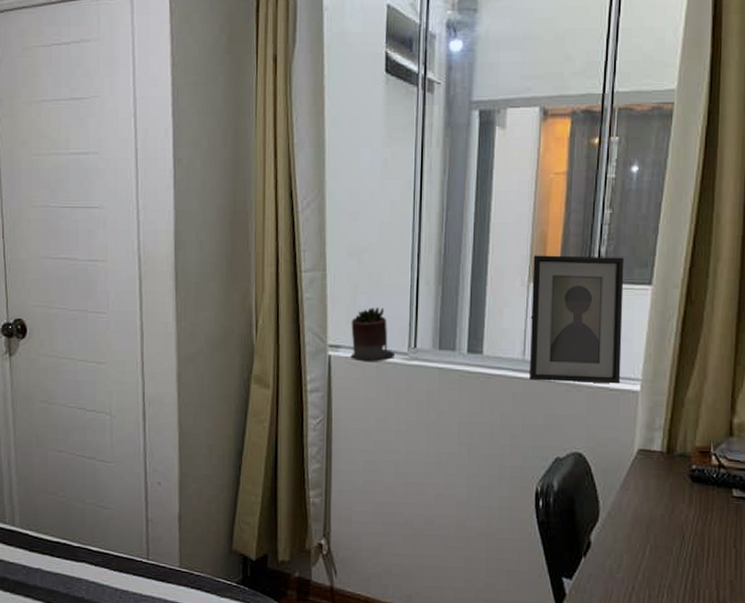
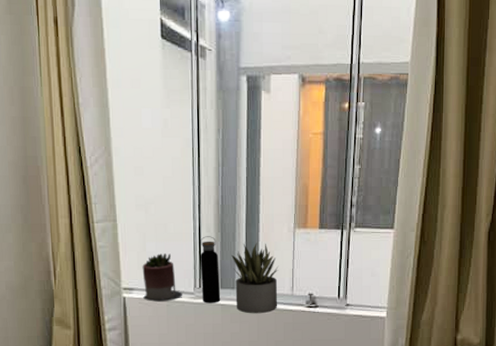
water bottle: none [416,289,439,367] -> present [199,236,221,304]
succulent plant: none [453,298,508,381] -> present [231,243,279,314]
picture frame: present [530,255,625,384] -> none [297,205,372,313]

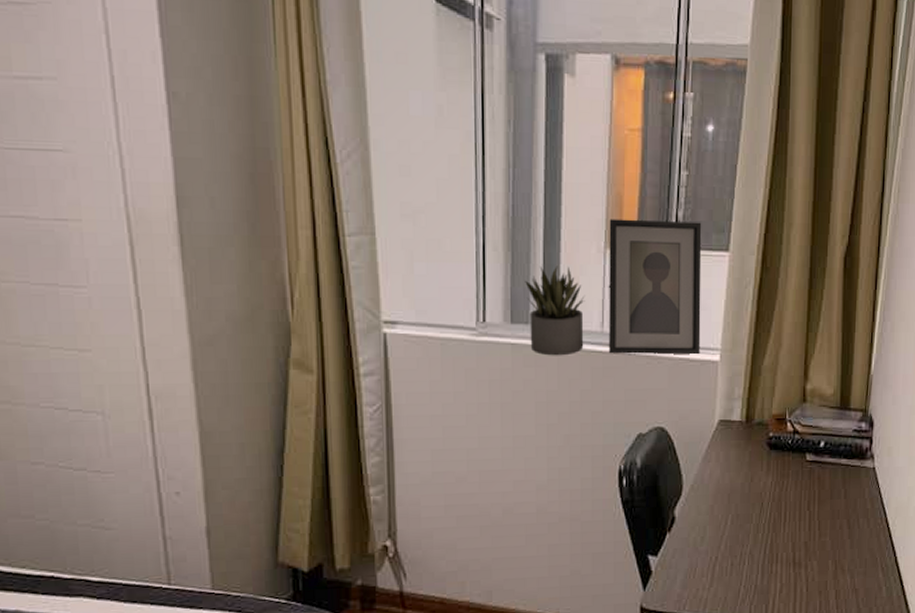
succulent planter: present [142,253,182,302] -> none [408,277,461,339]
water bottle: present [199,236,221,304] -> none [484,256,511,343]
picture frame: none [297,205,372,313] -> present [608,219,702,355]

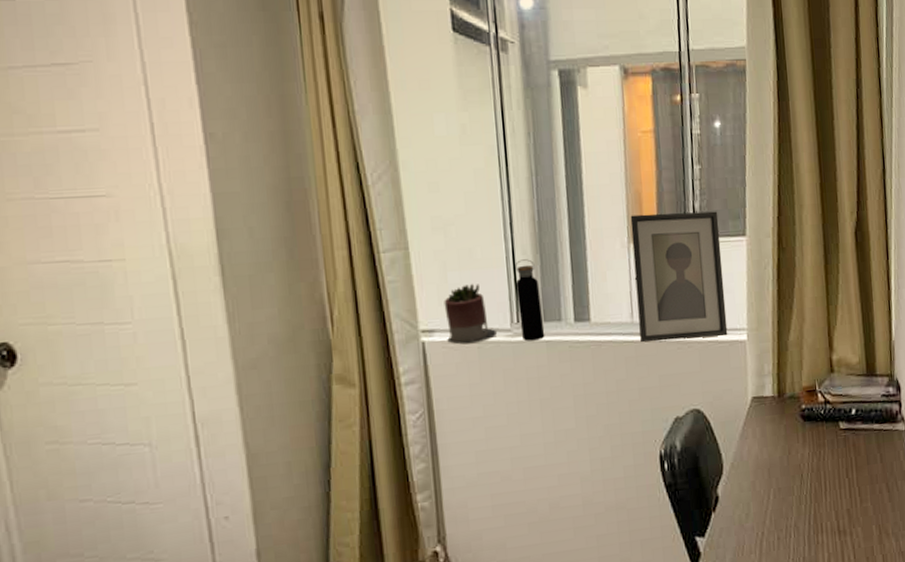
succulent planter: none [408,277,461,339] -> present [444,284,497,345]
water bottle: none [484,256,511,343] -> present [515,259,545,342]
succulent plant: present [525,266,585,356] -> none [554,263,616,350]

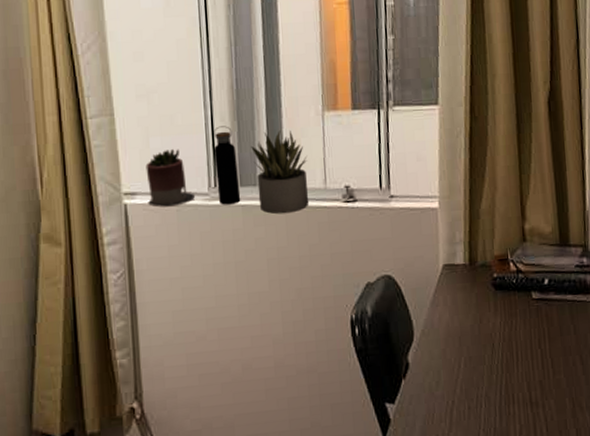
succulent plant: none [554,263,616,350] -> present [251,130,309,215]
picture frame: present [630,211,728,343] -> none [325,80,420,209]

